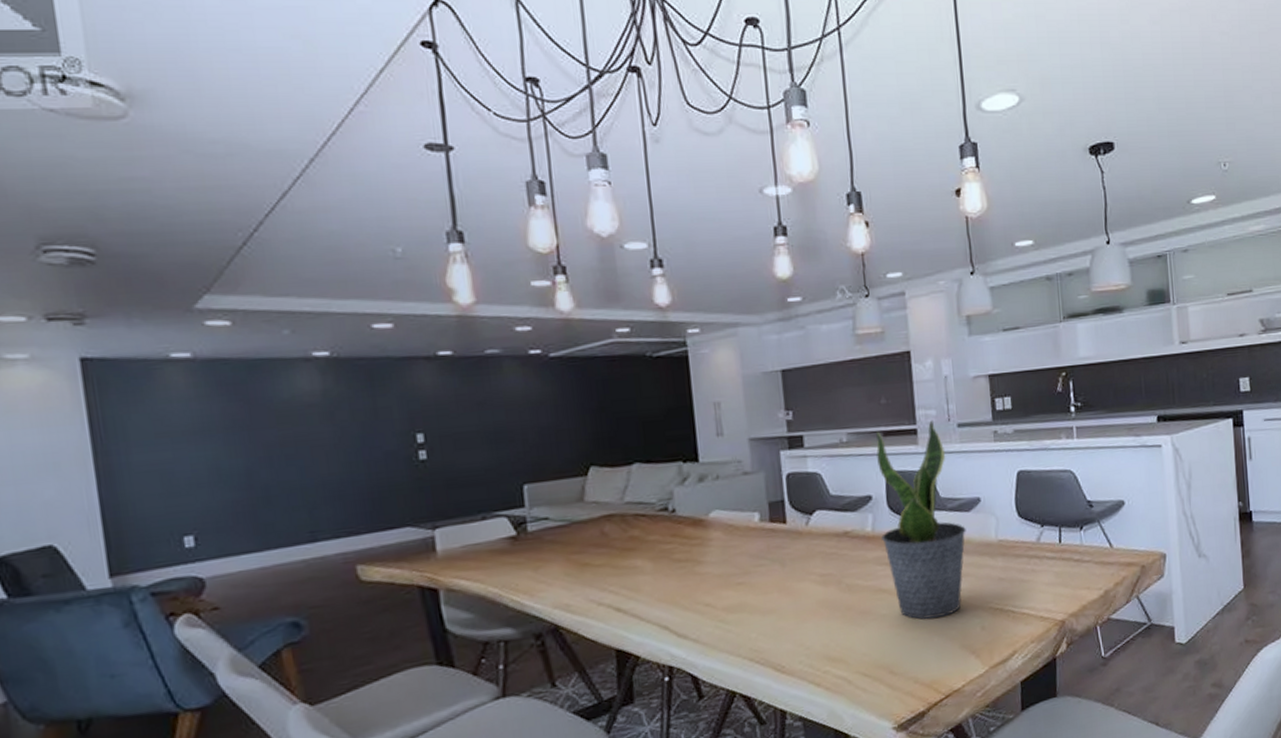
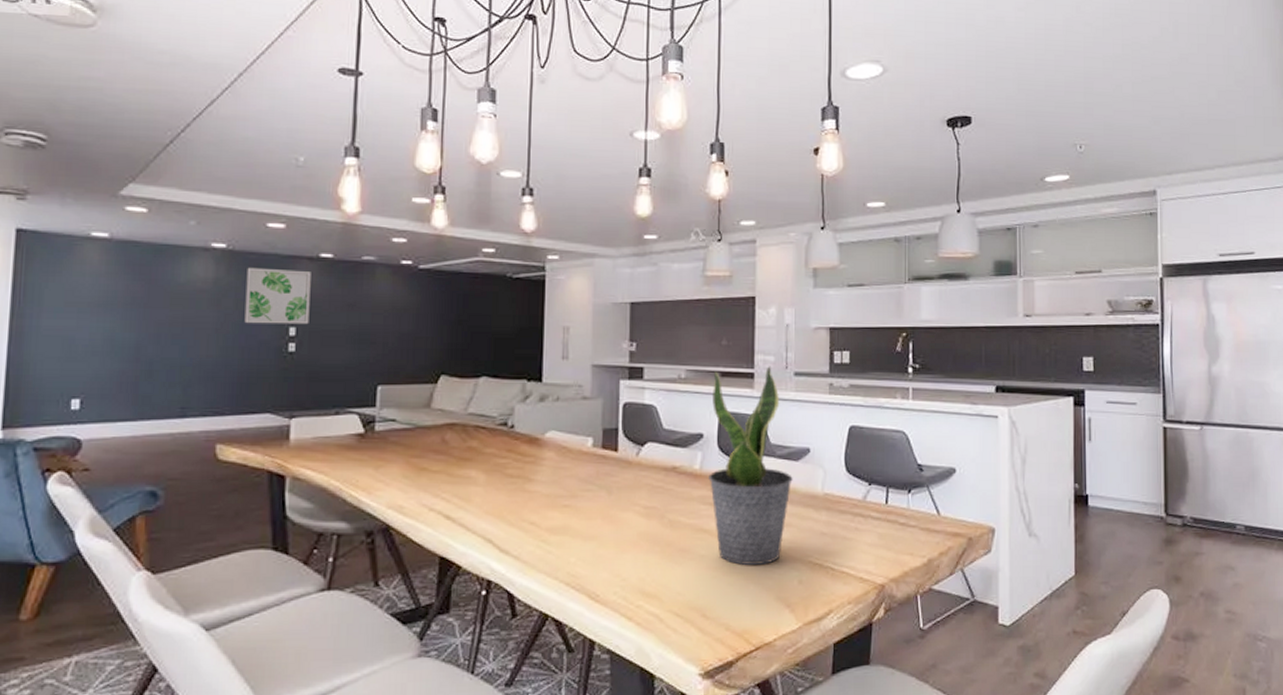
wall art: none [357,372,437,435] -> present [244,267,311,325]

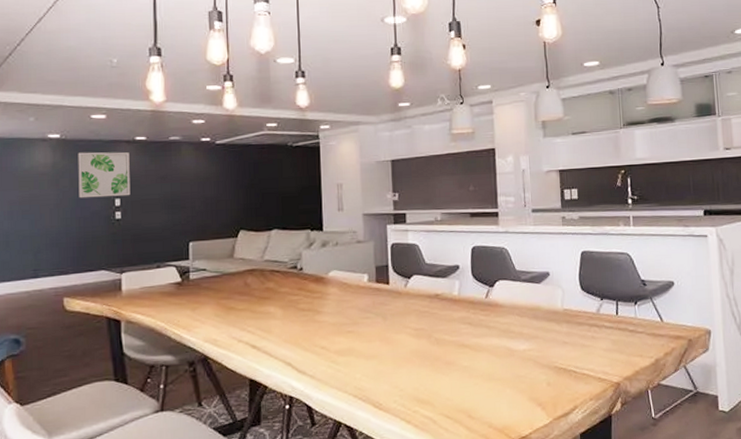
potted plant: present [708,365,793,566] -> none [464,204,537,373]

